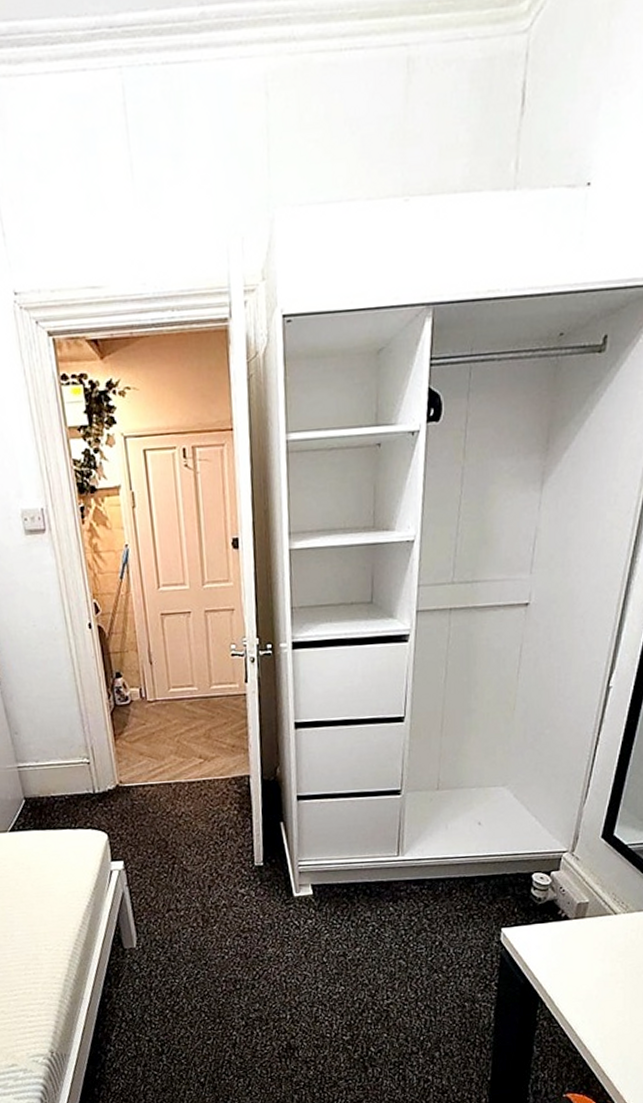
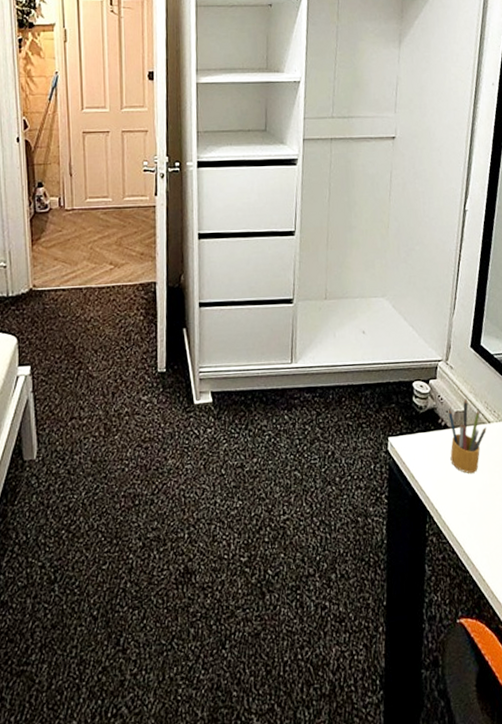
pencil box: none [568,889,612,963] -> present [448,397,487,473]

